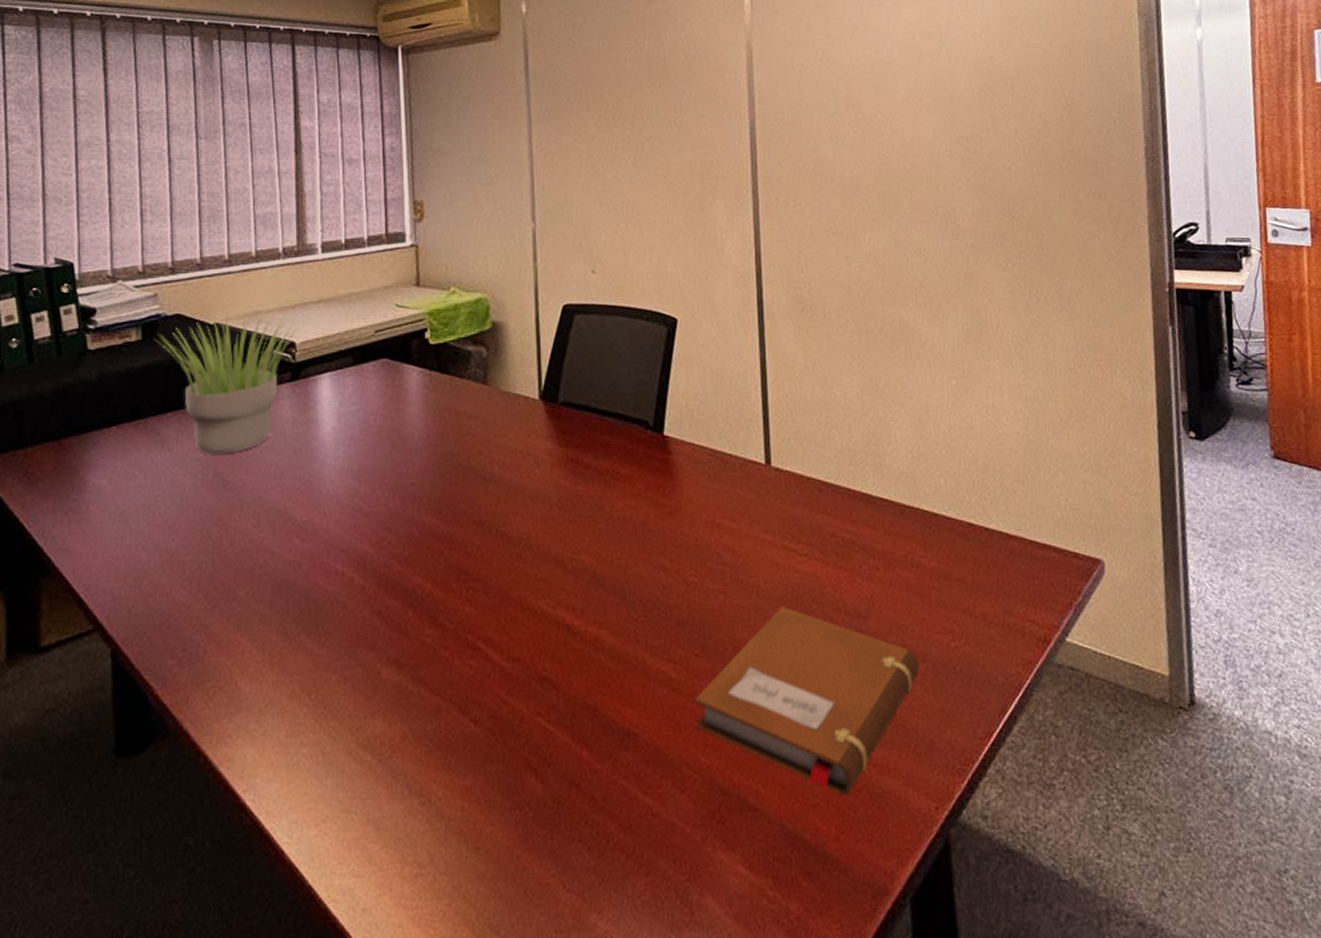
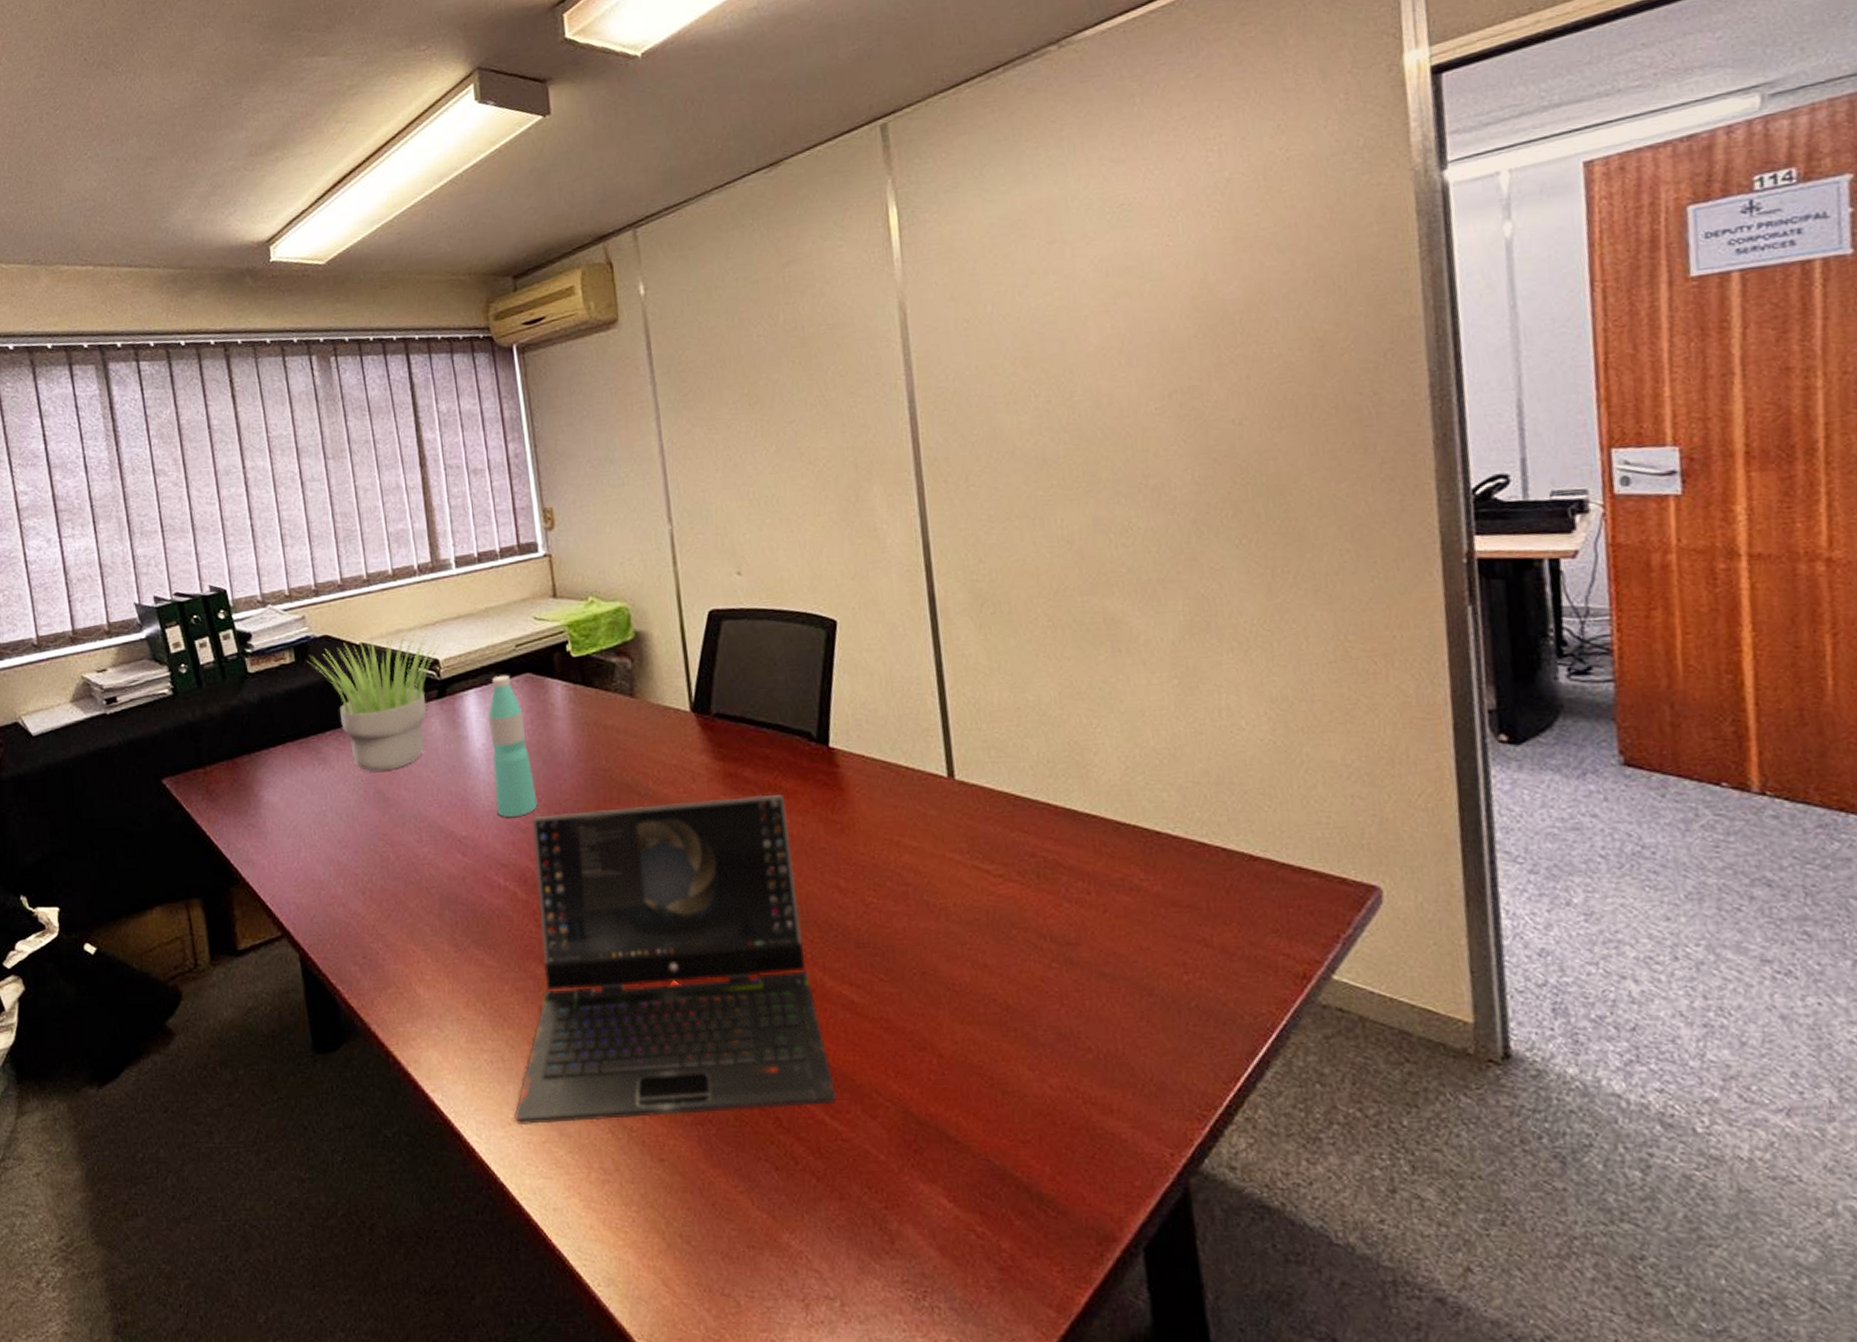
laptop computer: none [329,478,649,823] -> present [514,793,837,1126]
water bottle: none [340,359,383,501] -> present [488,674,538,817]
notebook: present [695,606,920,796] -> none [882,931,1145,1135]

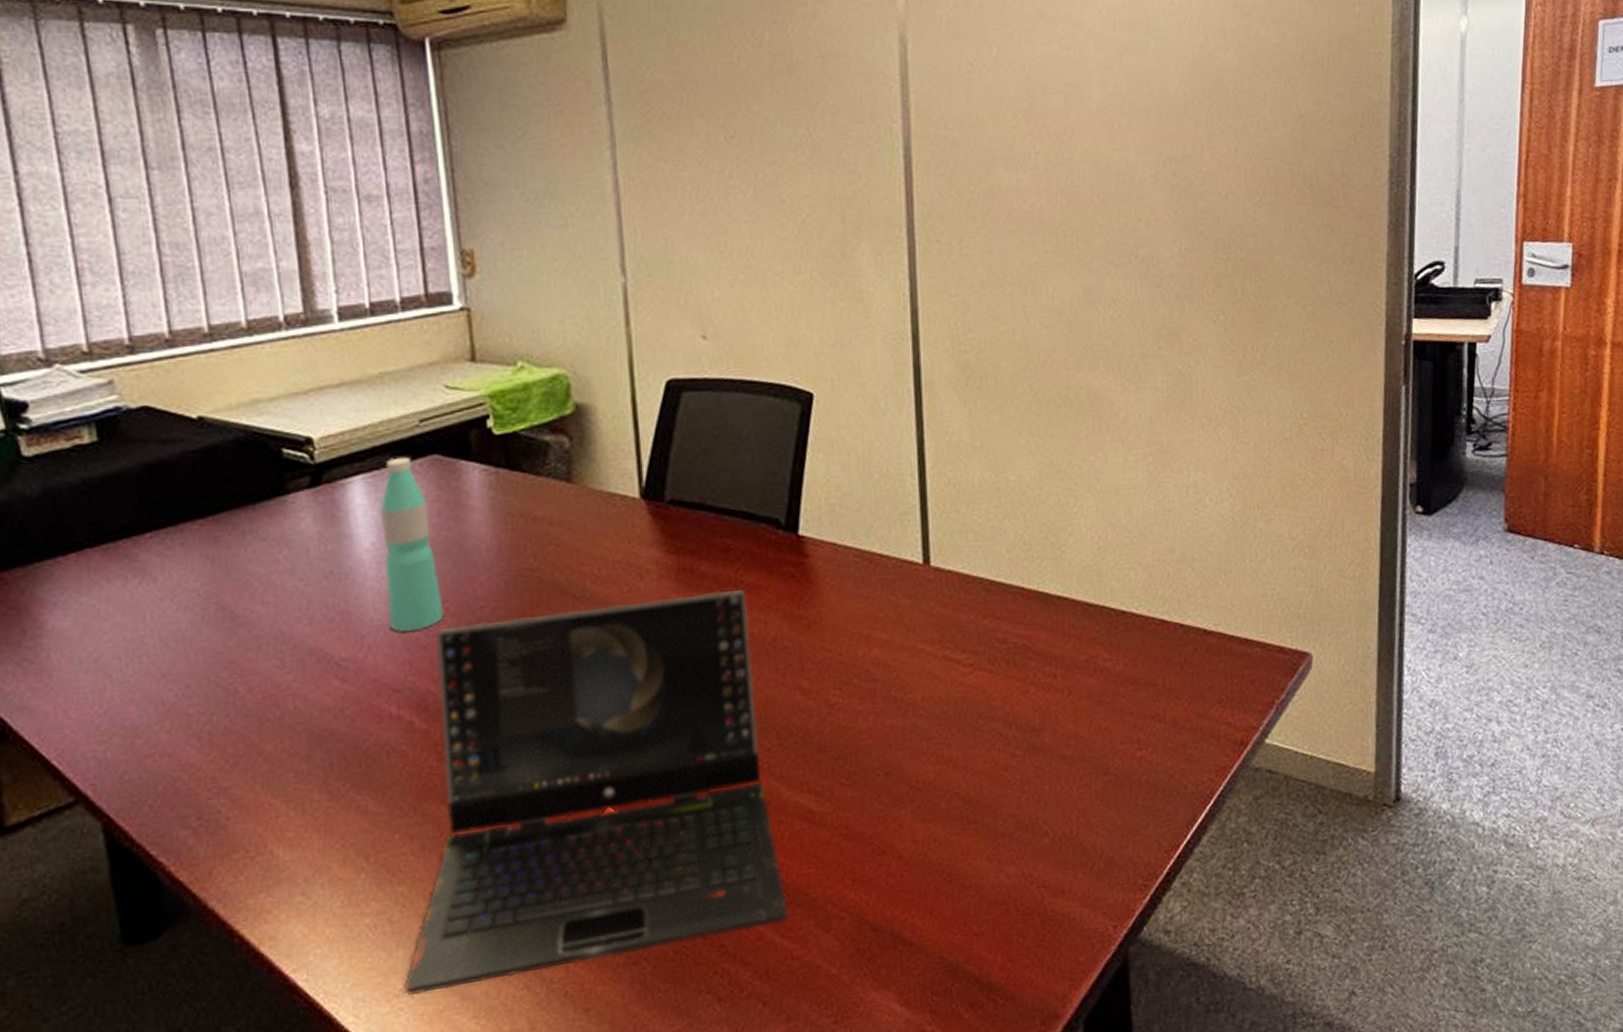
potted plant: present [307,632,443,772] -> none [117,403,319,583]

